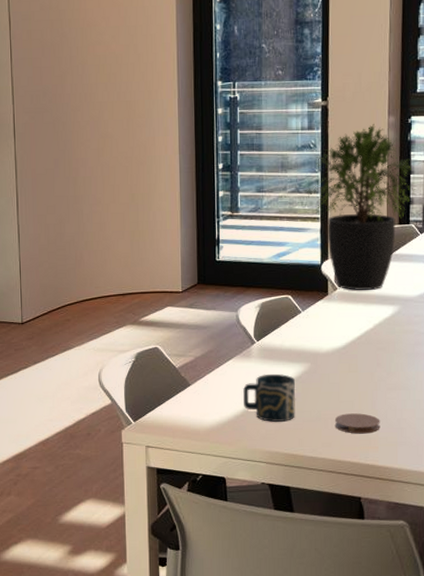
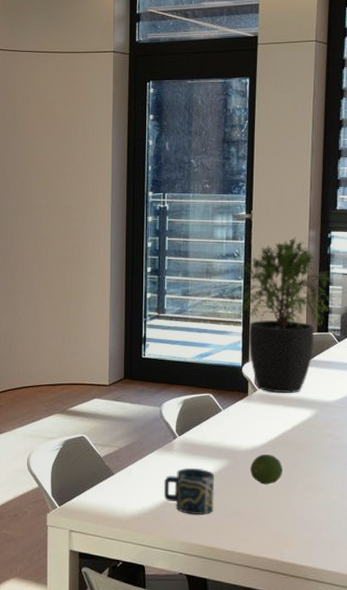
fruit: none [332,355,365,387] -> present [250,454,282,485]
coaster: present [334,413,380,434] -> none [251,510,296,532]

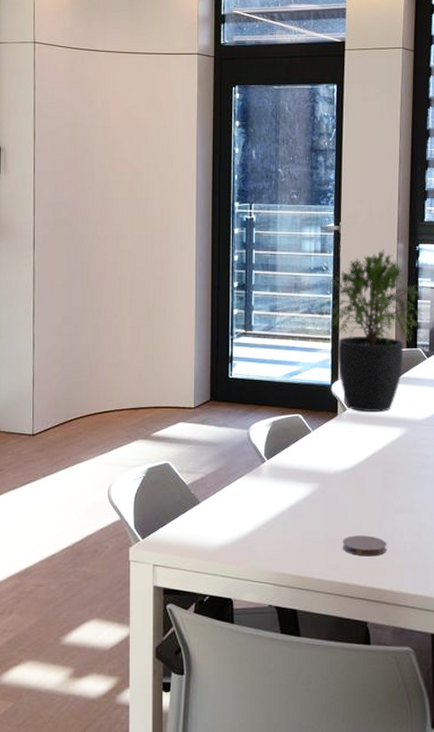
cup: present [164,467,215,515] -> none [253,493,305,542]
fruit: present [250,454,282,485] -> none [340,477,373,508]
coaster: none [251,510,296,532] -> present [342,535,387,557]

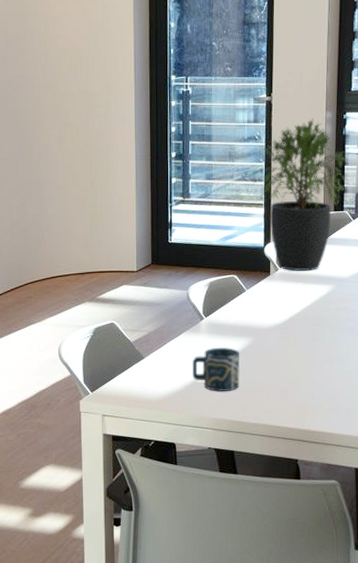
cup: none [253,493,305,542] -> present [192,347,240,391]
coaster: present [342,535,387,557] -> none [274,383,316,402]

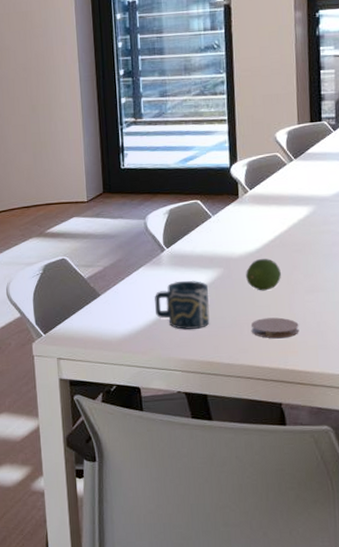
potted plant: present [250,119,350,271] -> none [210,20,328,192]
fruit: none [273,330,303,359] -> present [246,259,281,291]
coaster: none [274,383,316,402] -> present [250,317,299,339]

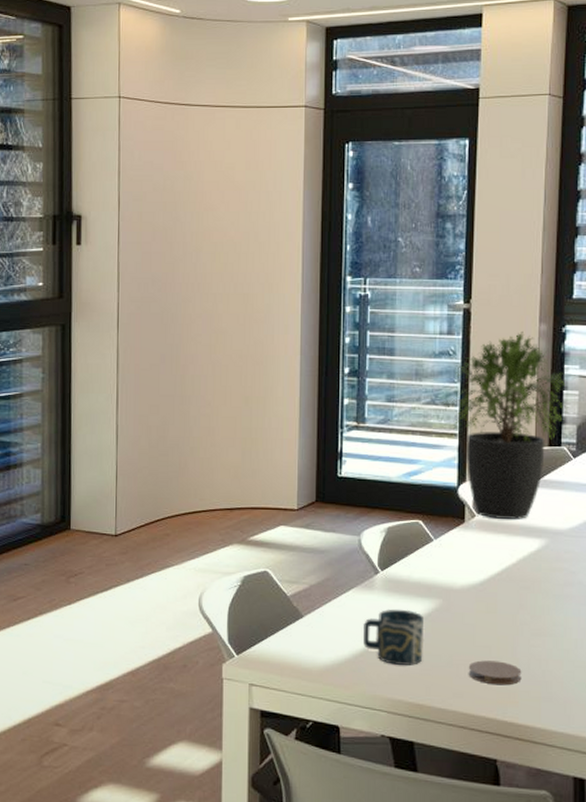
potted plant: none [210,20,328,192] -> present [441,332,570,519]
fruit: present [246,259,281,291] -> none [467,593,505,630]

